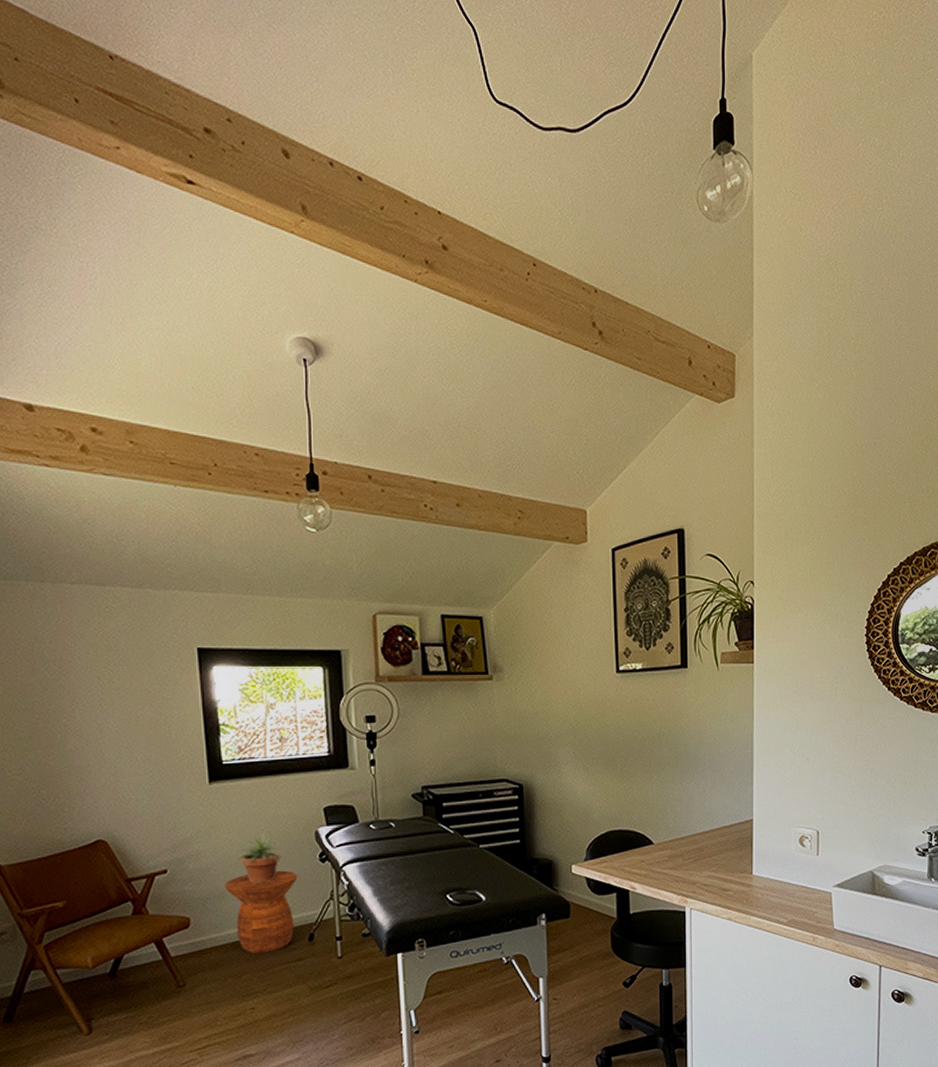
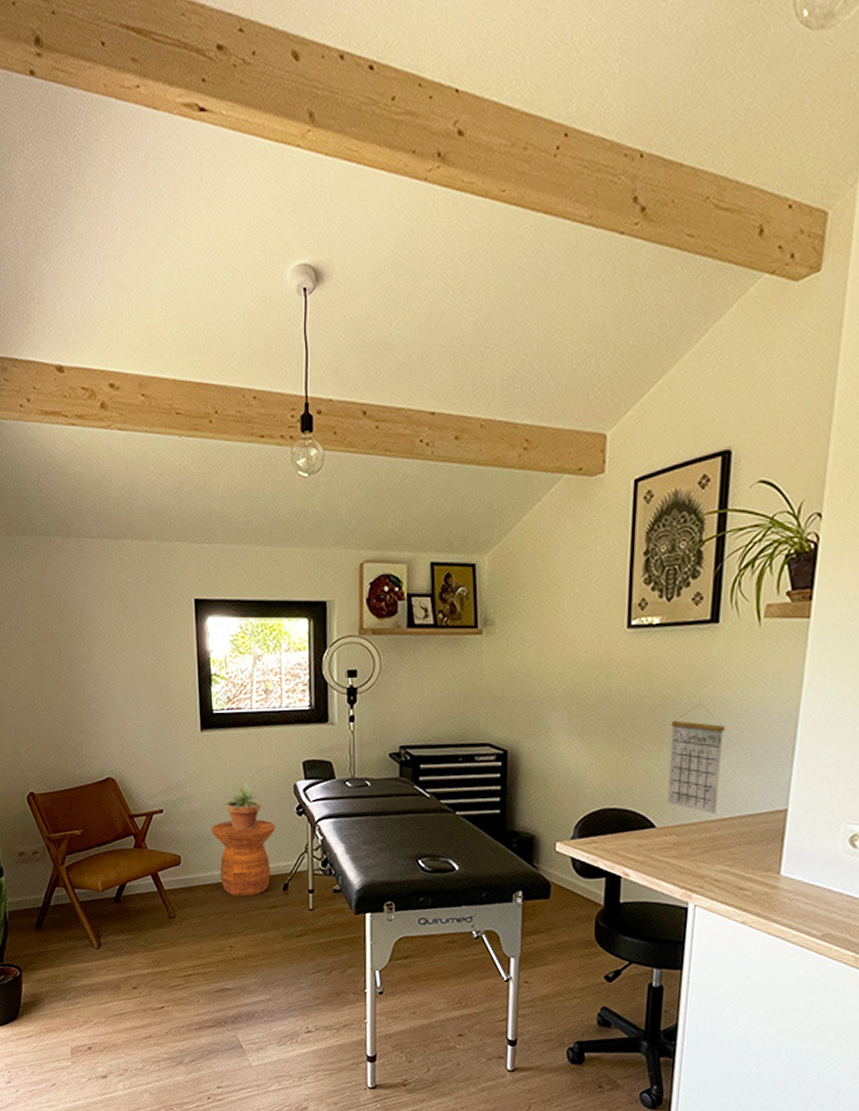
calendar: none [658,735,700,828] -> present [667,703,725,814]

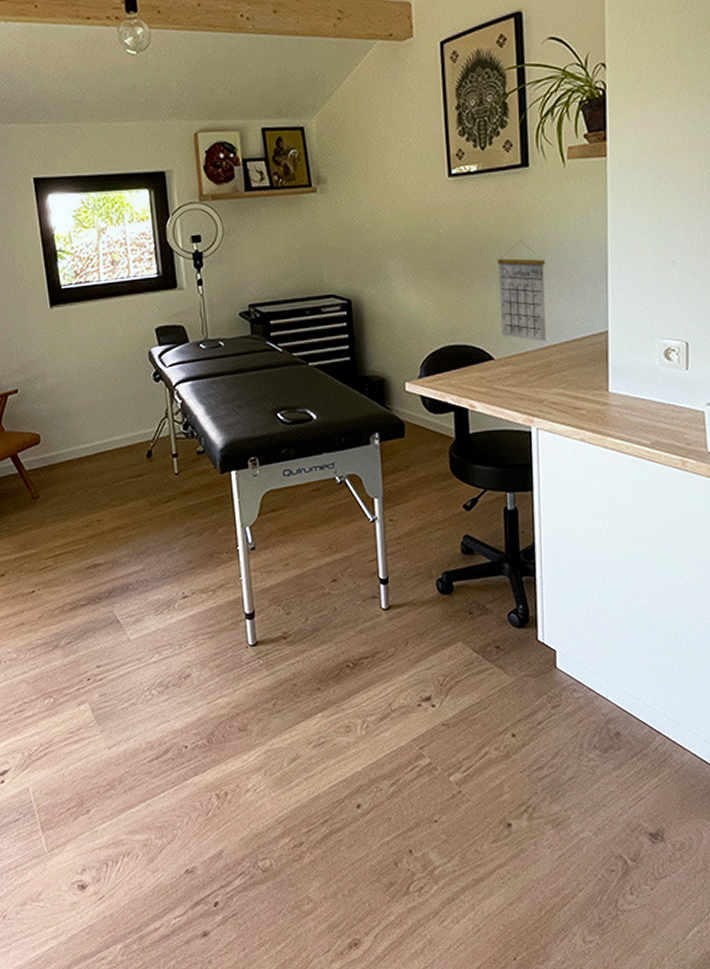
side table: present [211,819,275,897] -> none [69,389,134,469]
potted plant: present [223,782,266,830] -> none [79,353,123,402]

